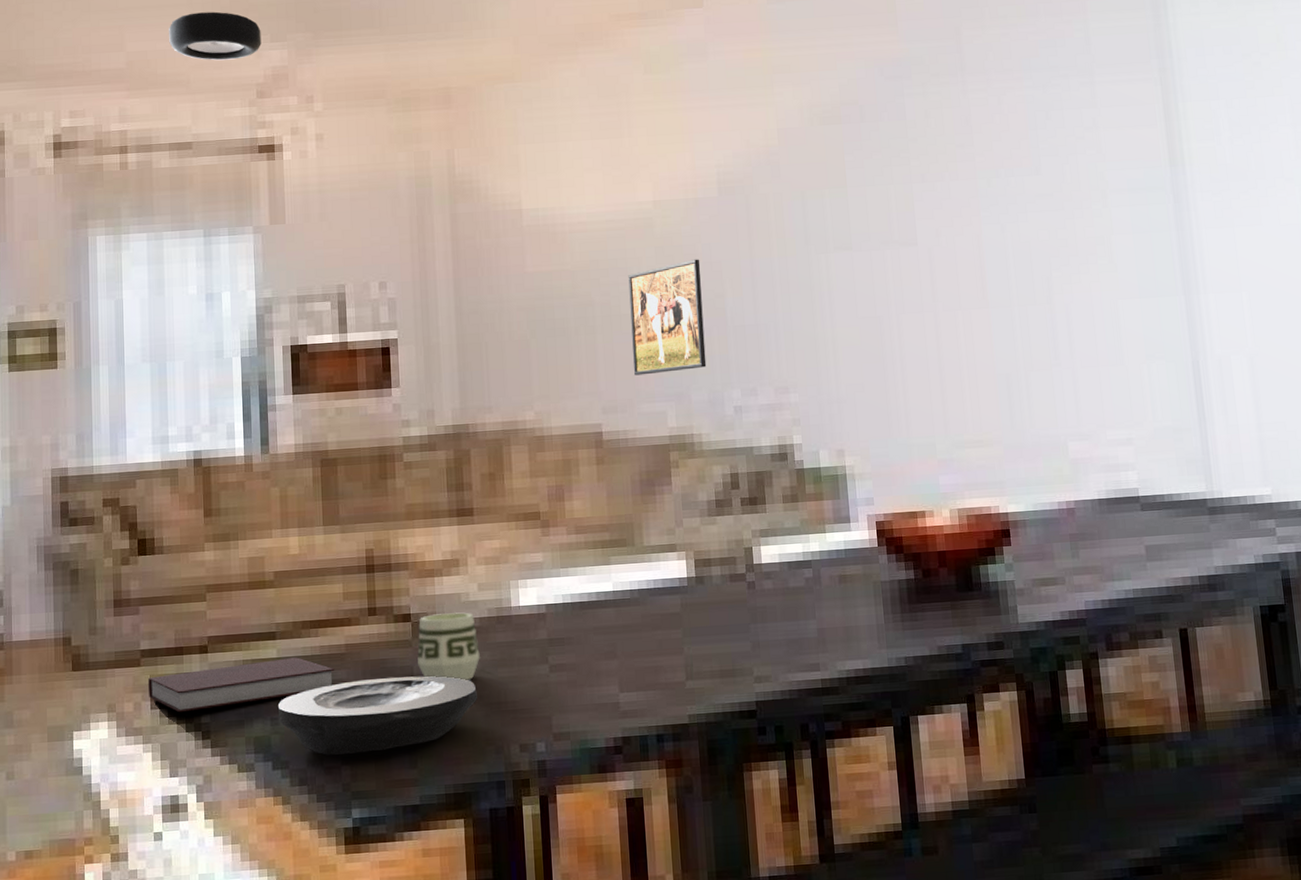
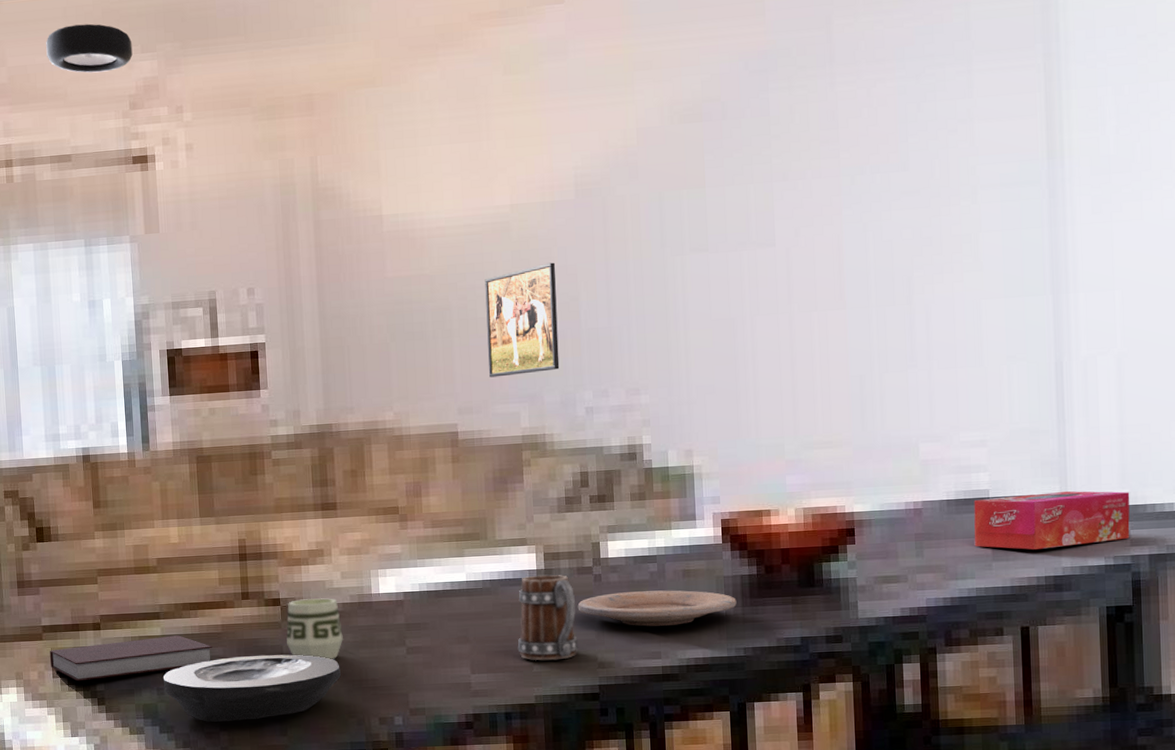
mug: none [668,582,733,677] -> present [517,574,578,661]
plate: none [731,596,895,637] -> present [577,590,737,627]
tissue box: none [1124,488,1276,549] -> present [974,490,1130,550]

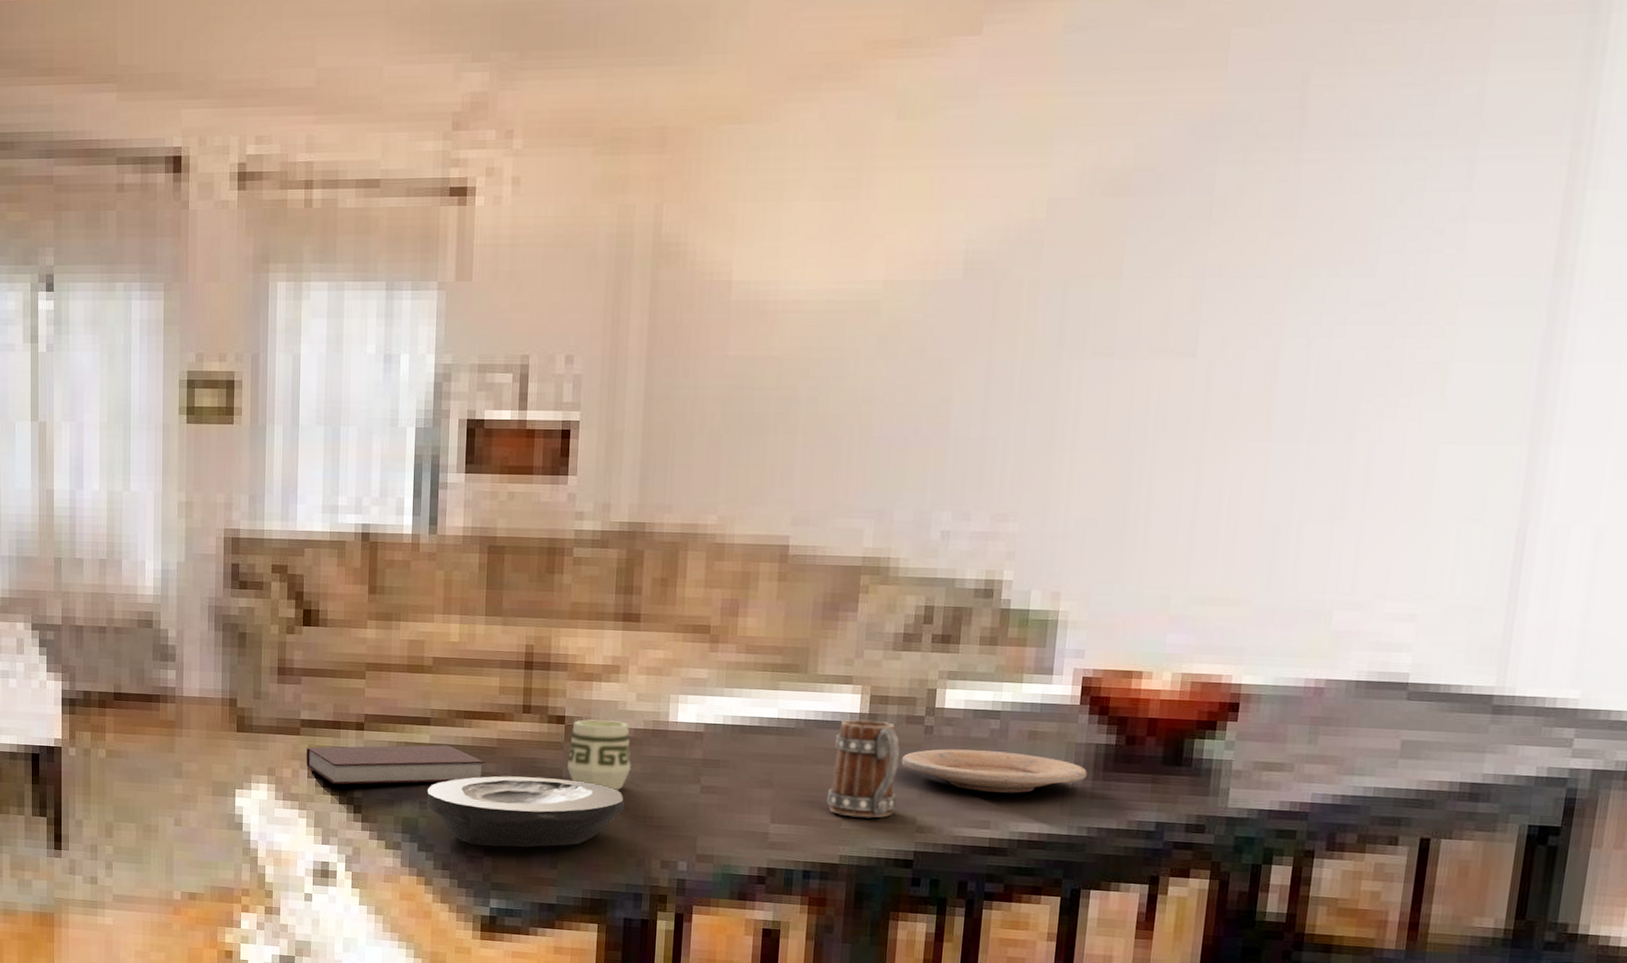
ceiling light: present [46,23,133,73] -> none [363,21,462,83]
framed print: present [485,262,560,378] -> none [833,354,929,486]
tissue box: present [974,490,1130,550] -> none [1380,683,1582,750]

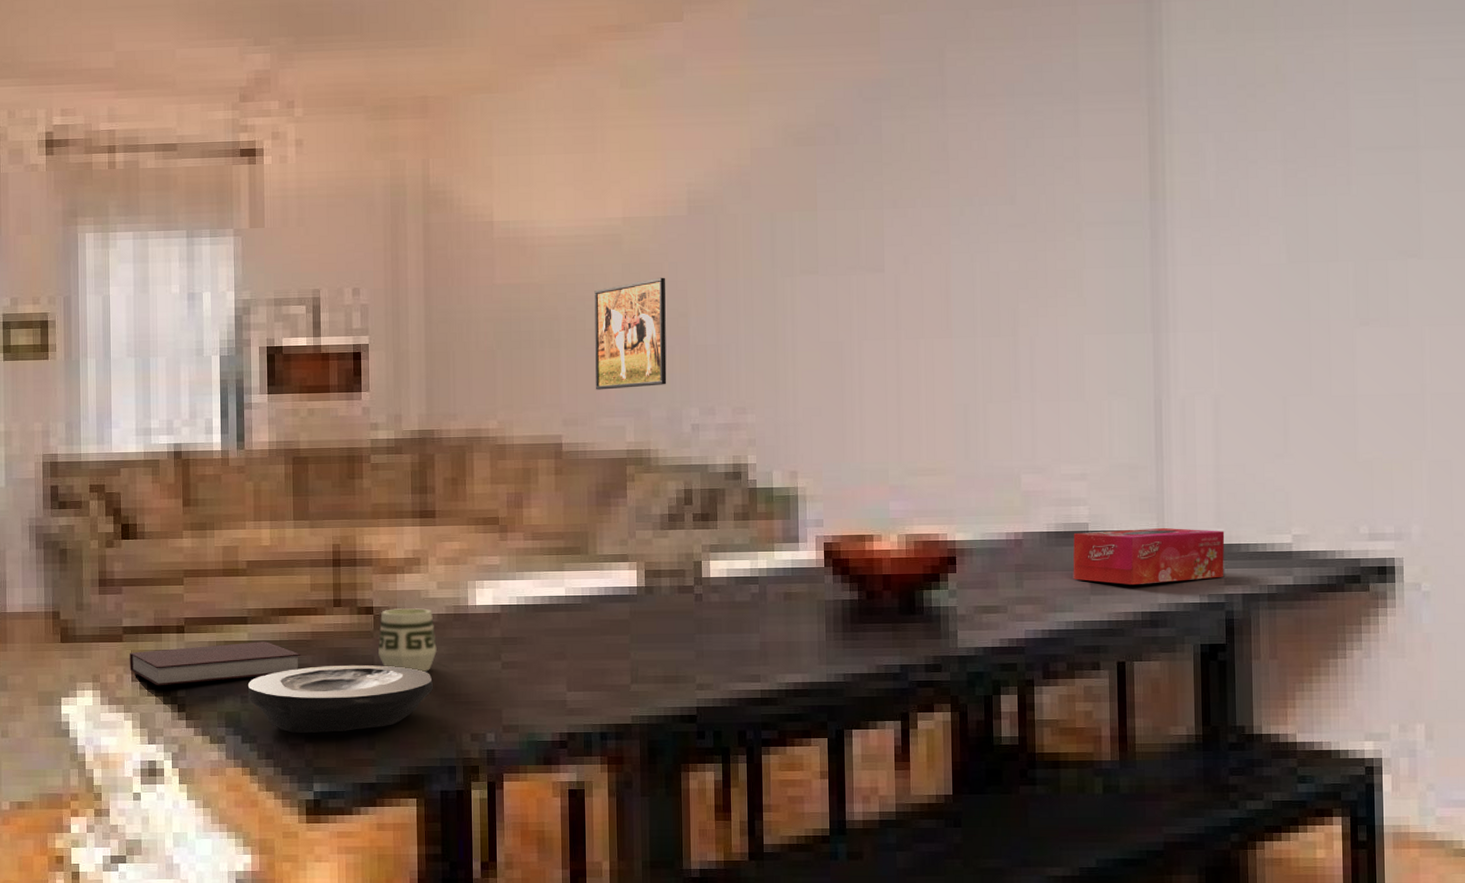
mug: present [826,719,901,818] -> none [615,592,677,681]
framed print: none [833,354,929,486] -> present [594,277,667,390]
plate: present [901,749,1087,793] -> none [677,612,837,649]
tissue box: none [1380,683,1582,750] -> present [1073,527,1225,585]

